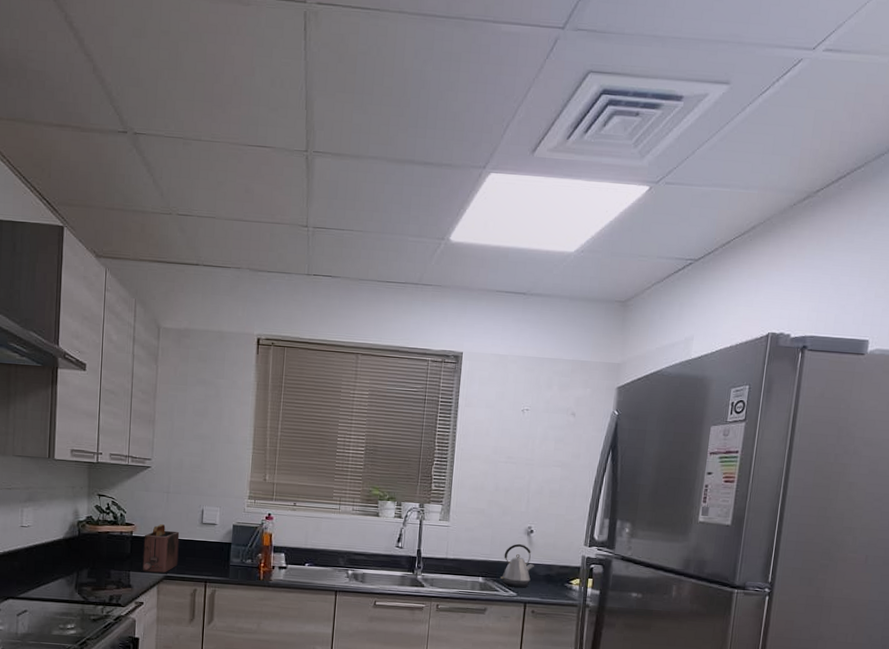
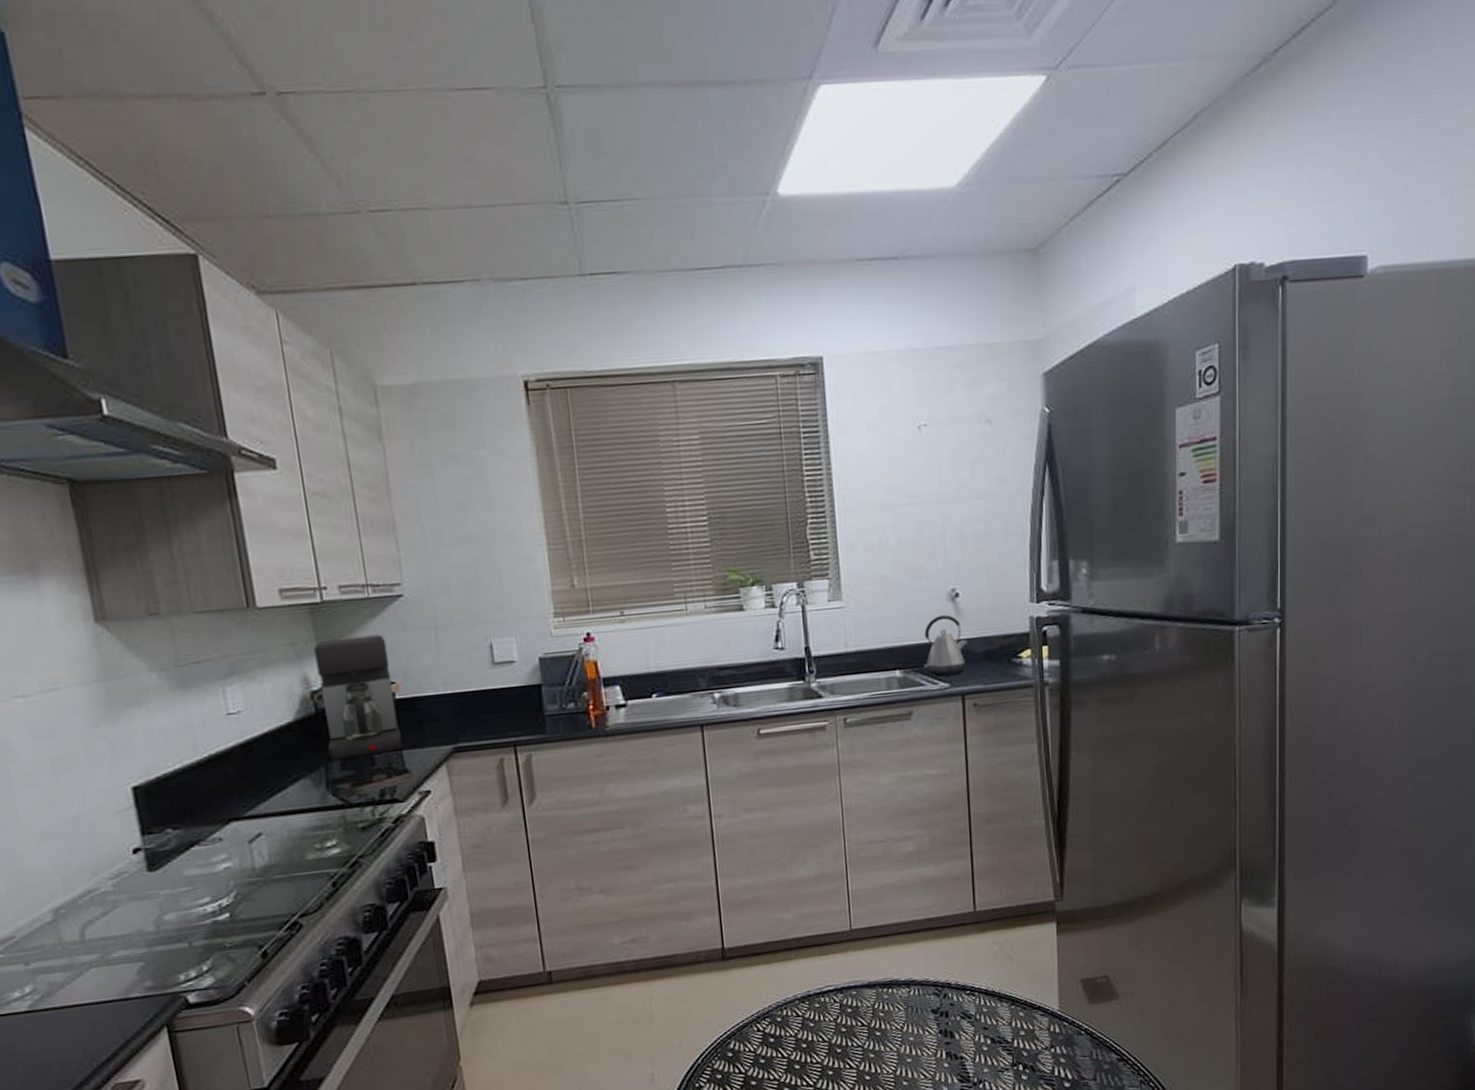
coffee maker: none [81,488,134,571] -> present [314,634,403,761]
toaster: present [142,524,180,573] -> none [412,675,470,747]

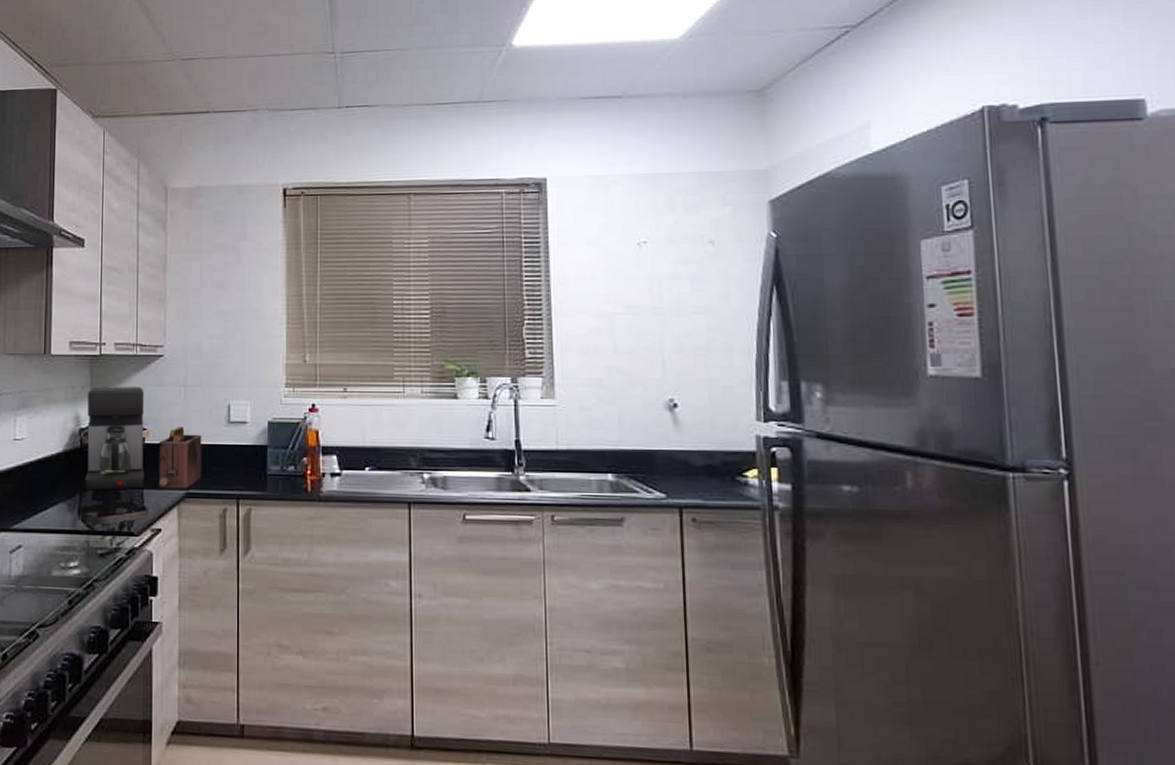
toaster: none [412,675,470,747] -> present [158,426,202,489]
kettle: present [923,614,969,677] -> none [637,423,688,486]

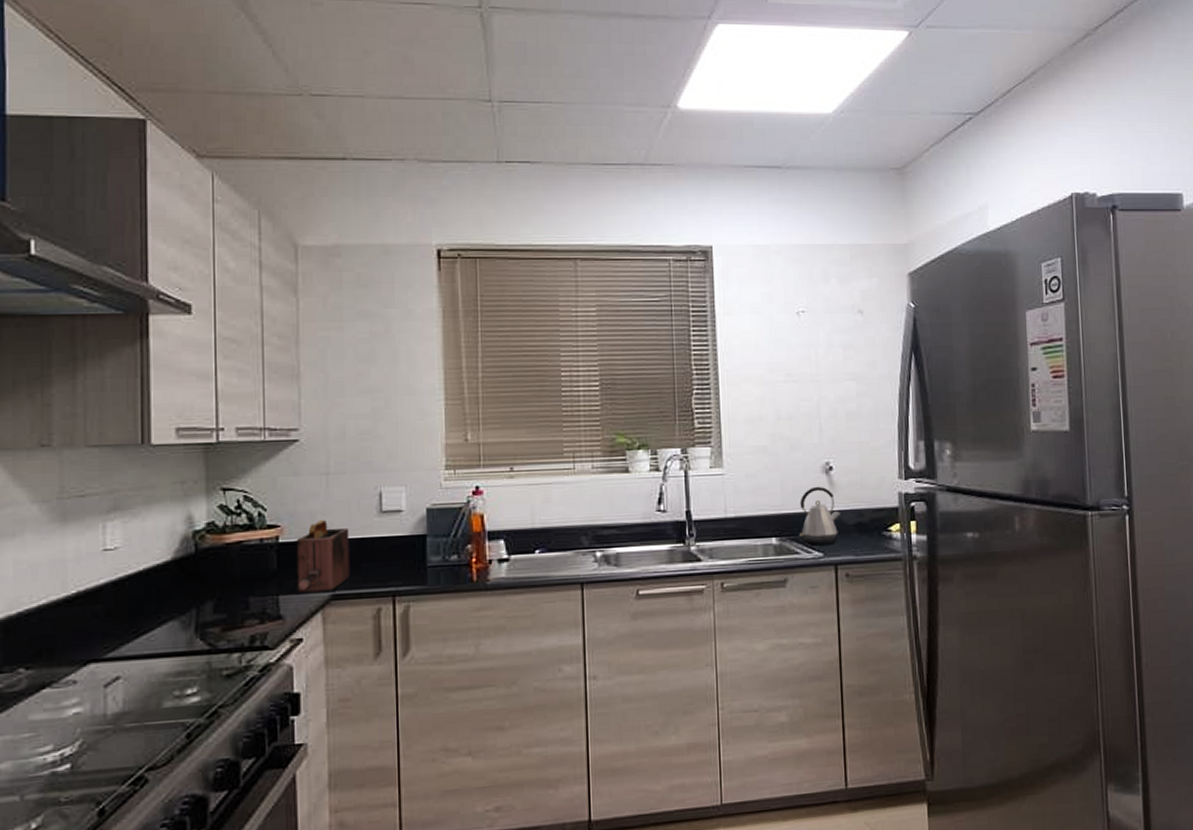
coffee maker: present [85,386,145,491] -> none [203,477,280,603]
kettle: none [637,423,688,486] -> present [798,486,842,546]

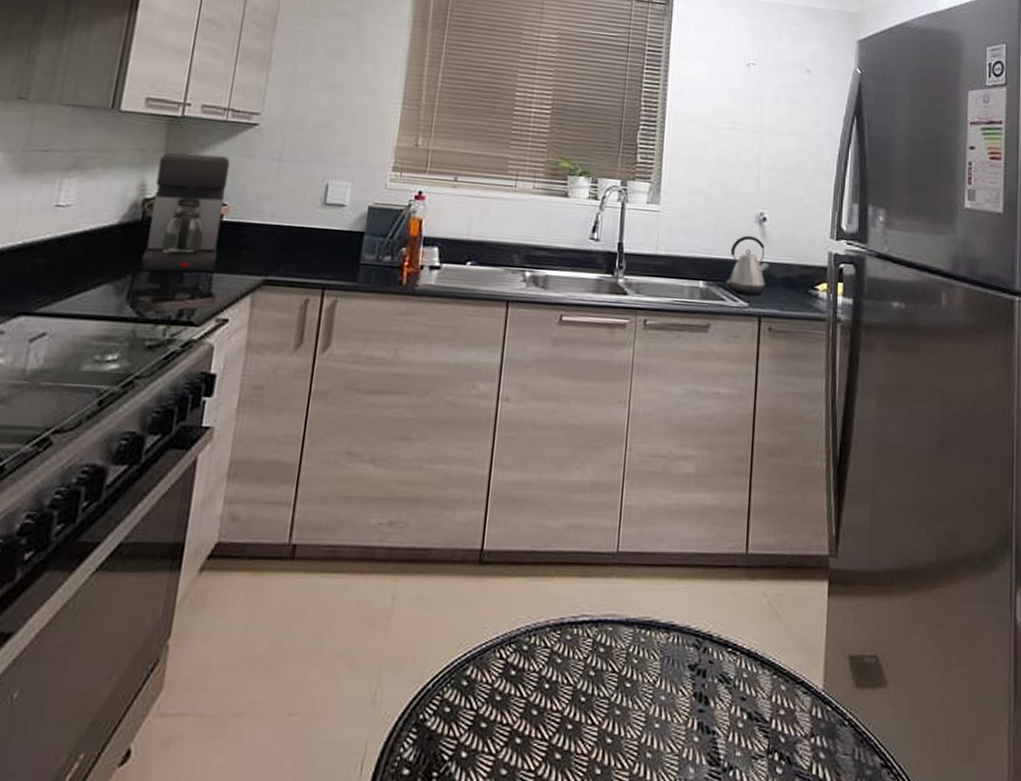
coffee maker: none [203,477,280,603] -> present [140,152,230,273]
toaster: present [296,520,350,593] -> none [231,204,292,276]

